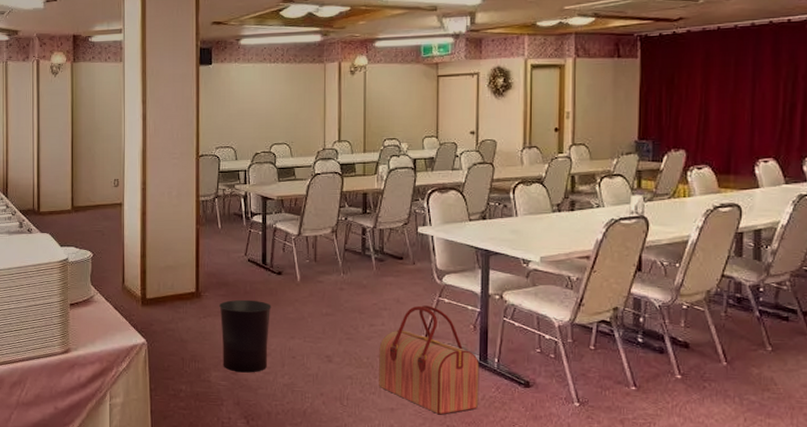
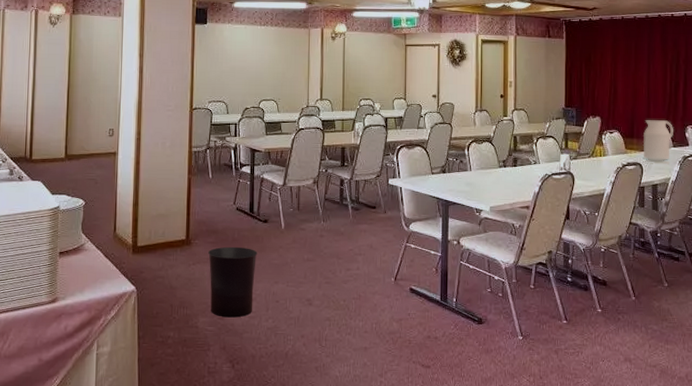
handbag: present [379,305,479,415] -> none [354,251,441,352]
water jug: none [742,151,787,205] -> present [643,120,674,165]

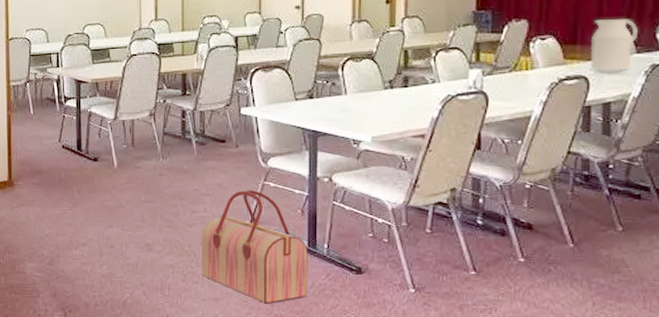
waste bin: present [208,246,258,318] -> none [33,187,88,263]
handbag: none [354,251,441,352] -> present [202,190,308,304]

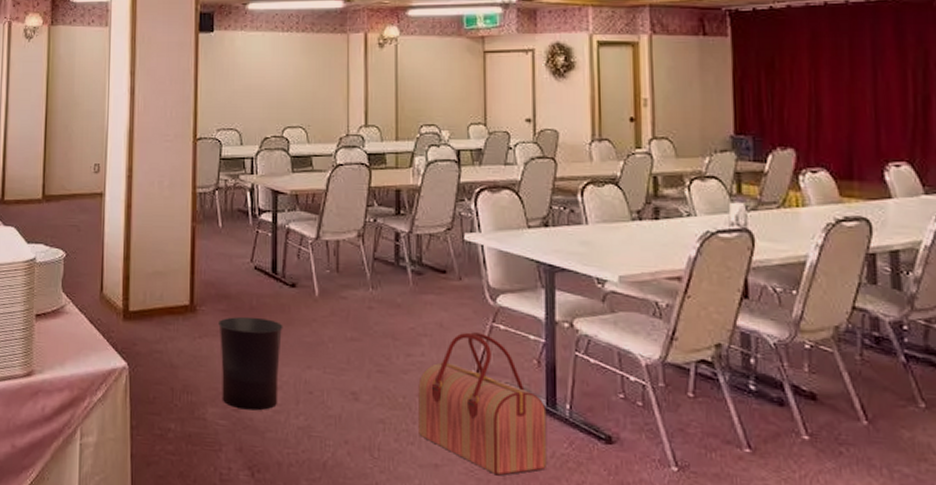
waste bin: none [33,187,88,263] -> present [218,316,283,411]
water jug: present [589,19,639,77] -> none [869,153,925,221]

